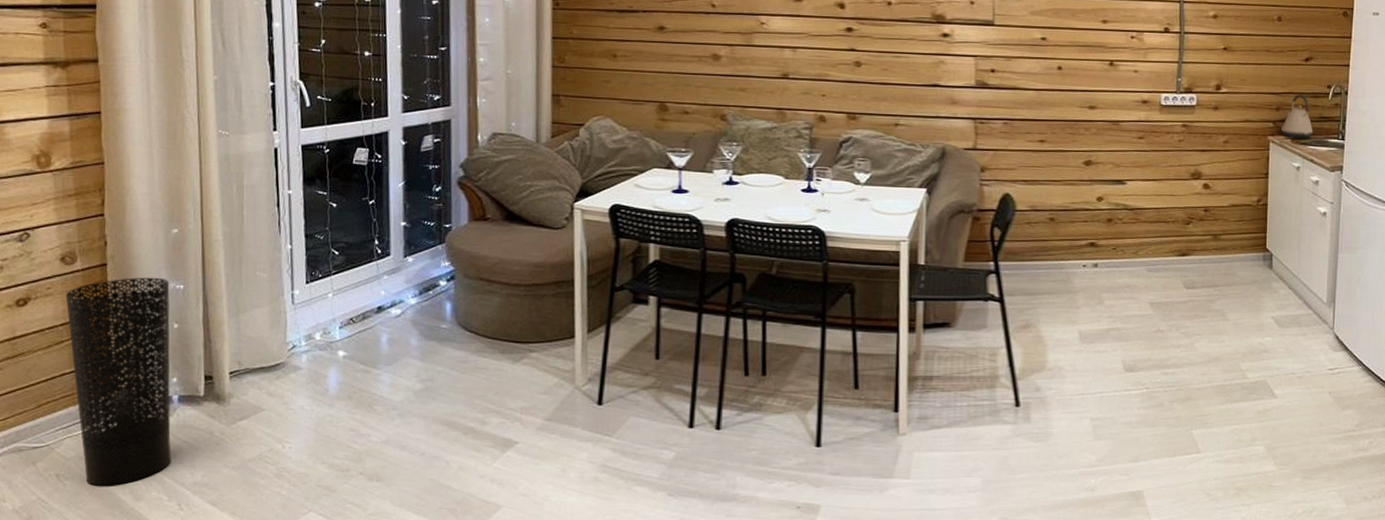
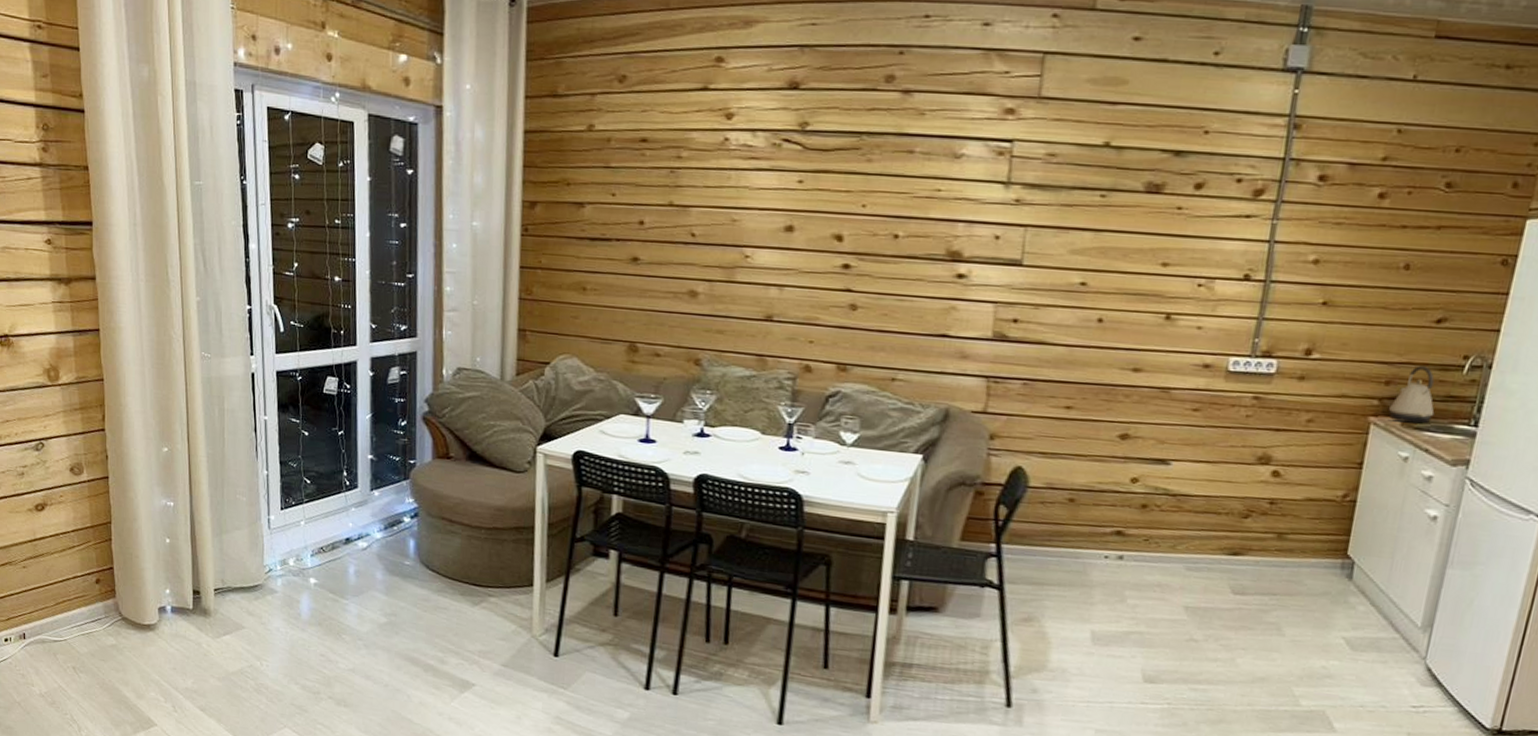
umbrella stand: present [65,277,172,487] -> none [75,491,166,684]

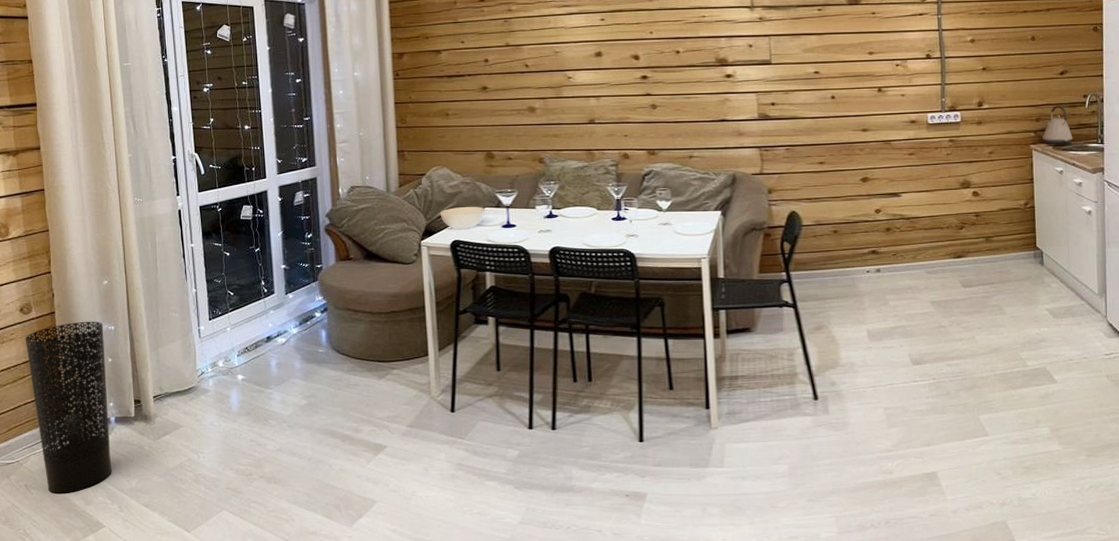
umbrella stand: none [75,491,166,684] -> present [25,321,112,495]
bowl: none [563,409,620,439] -> present [440,207,485,230]

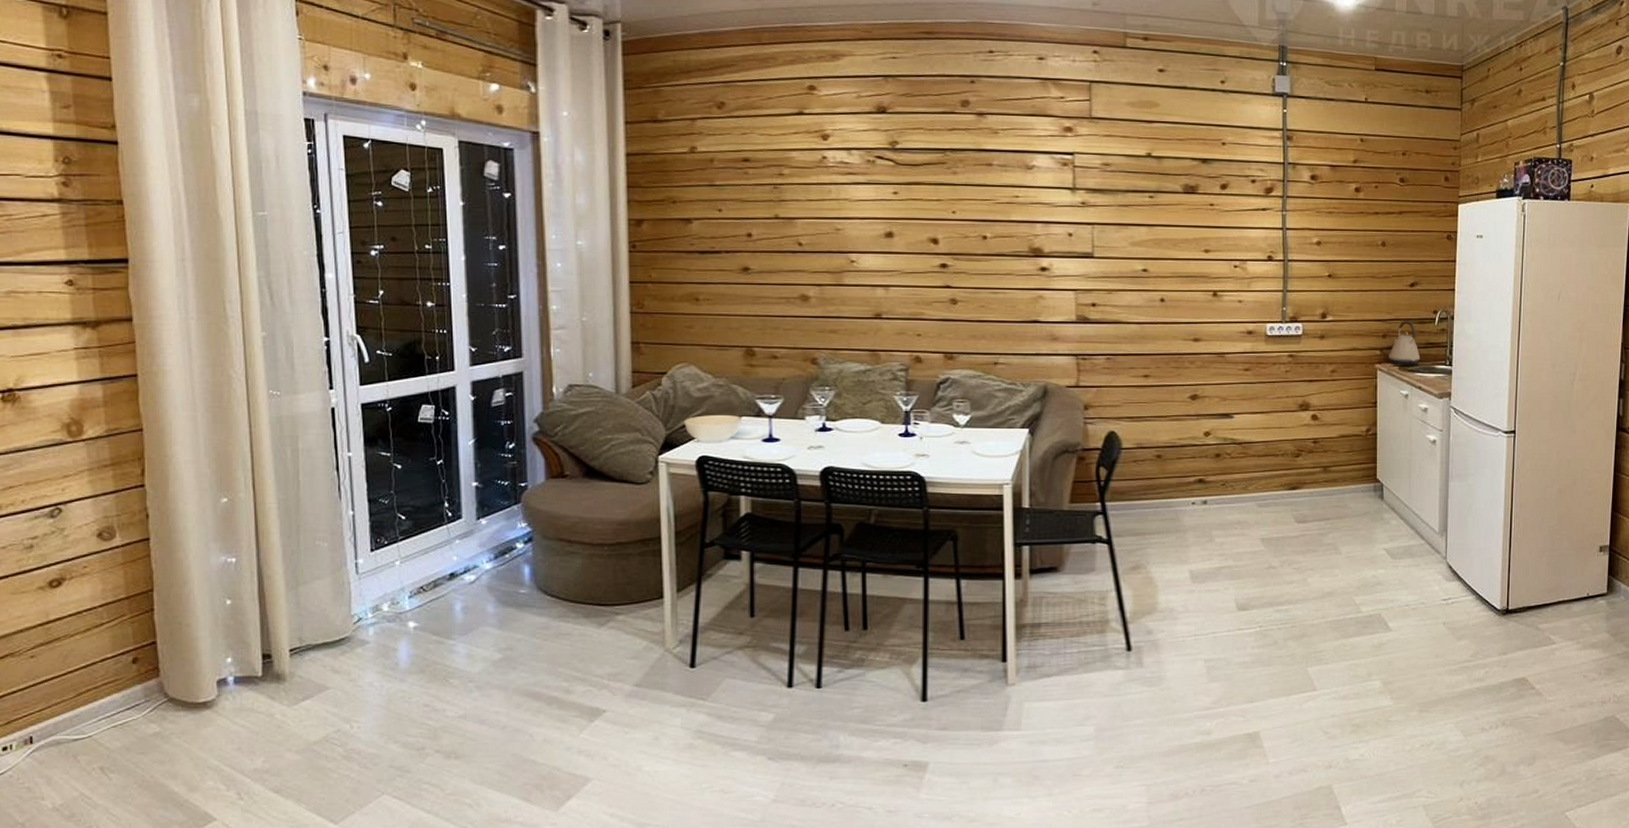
umbrella stand: present [25,321,112,495] -> none [104,551,228,779]

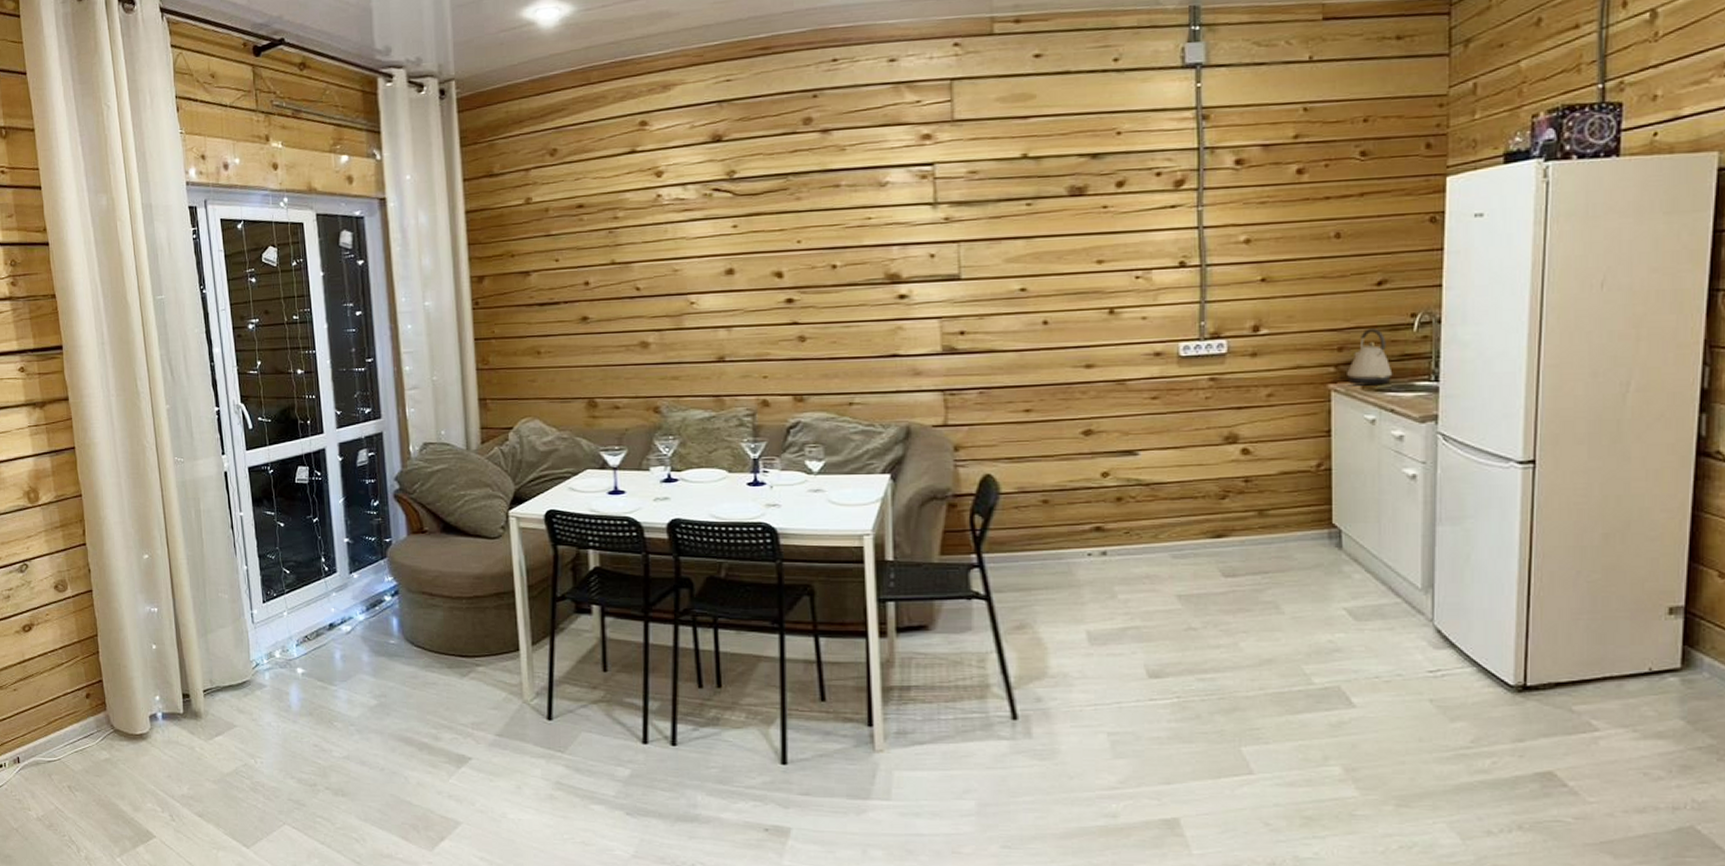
bowl: present [684,415,741,443] -> none [531,468,587,497]

